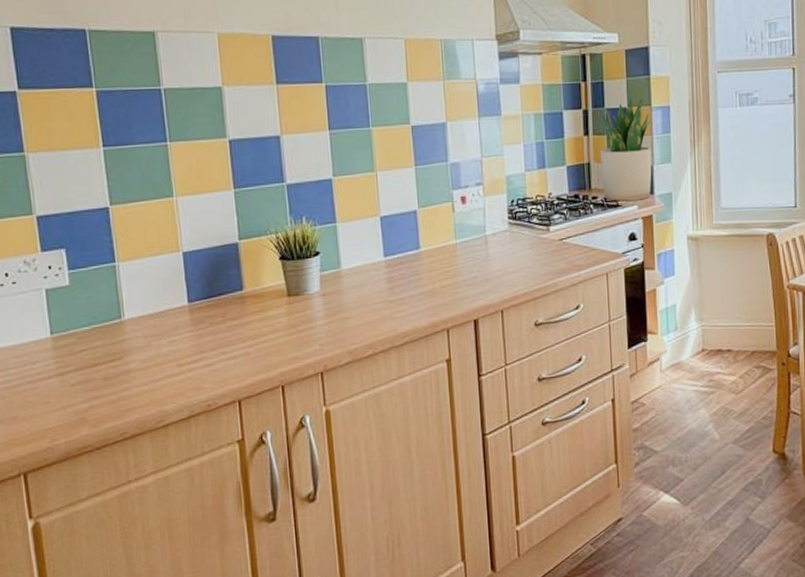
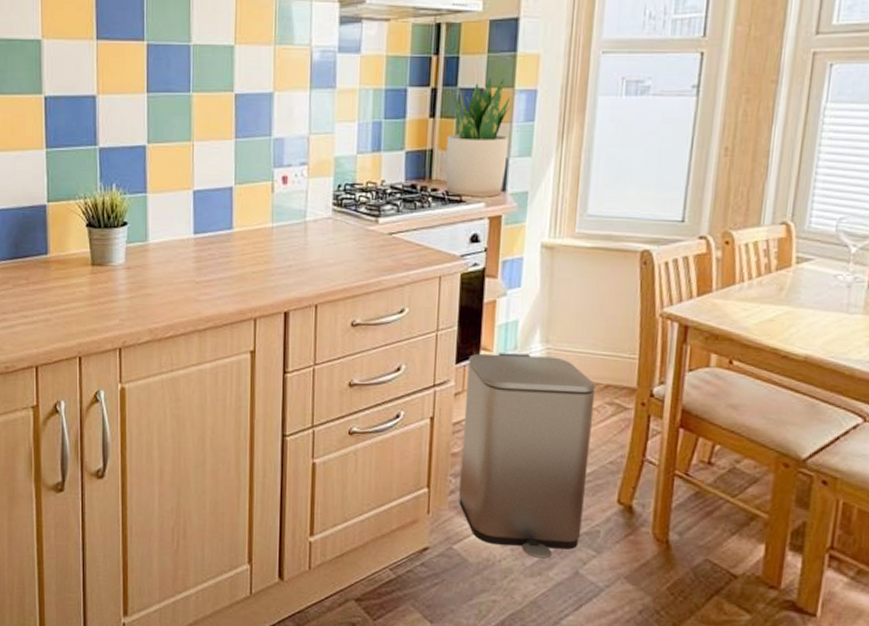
pedal bin: none [639,332,747,512] -> present [459,353,596,559]

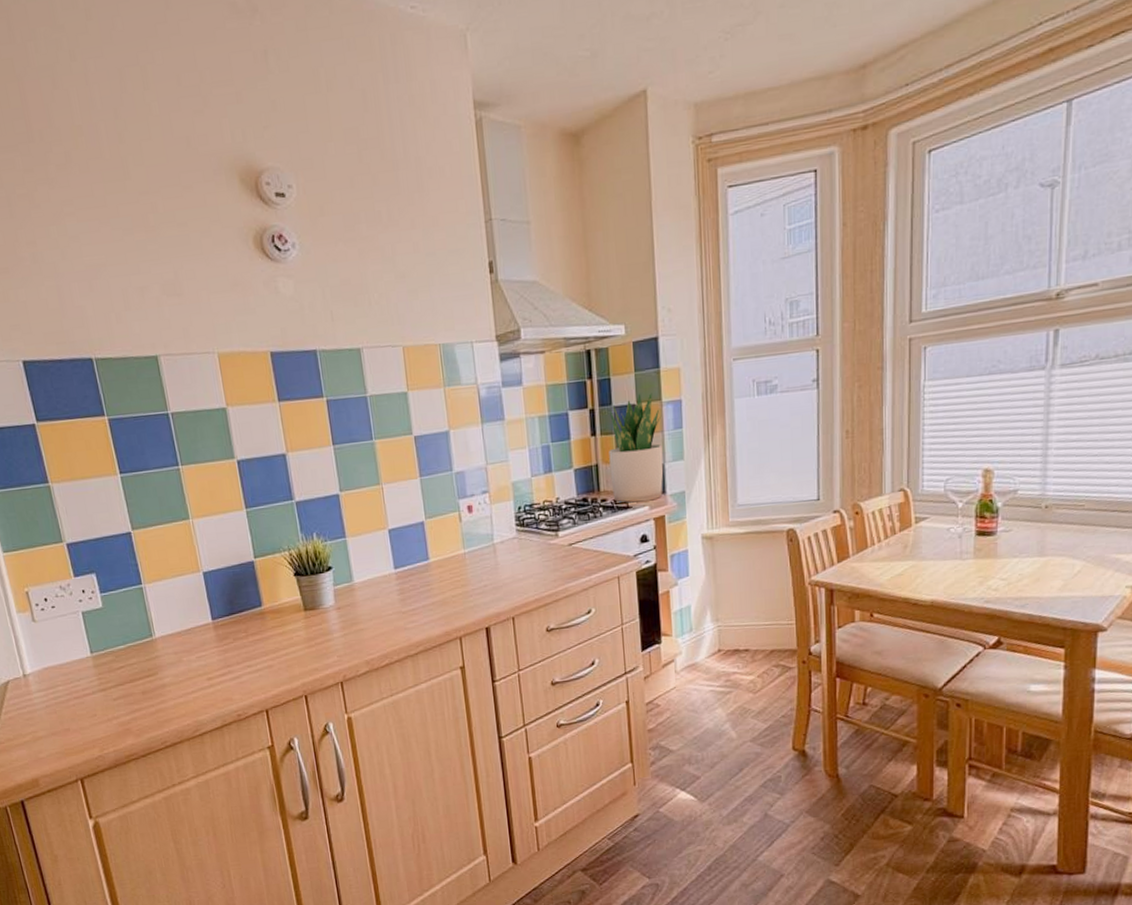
pedal bin: present [459,353,596,559] -> none [652,632,766,808]

